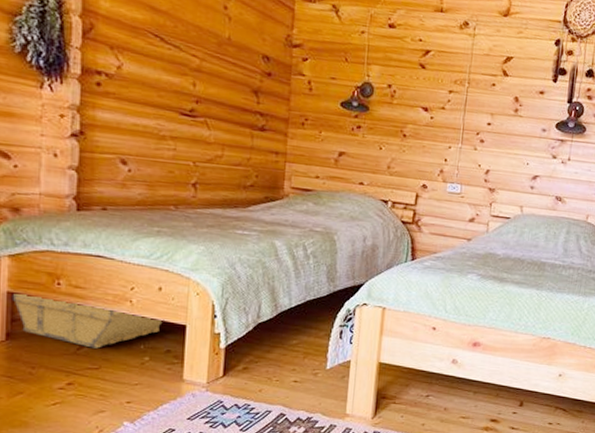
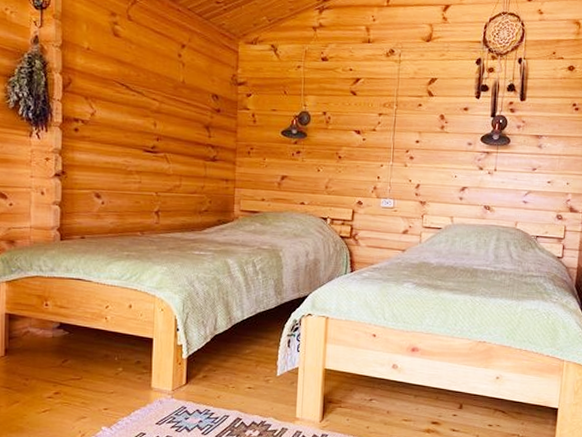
storage bin: present [12,294,165,349] -> none [9,315,135,361]

